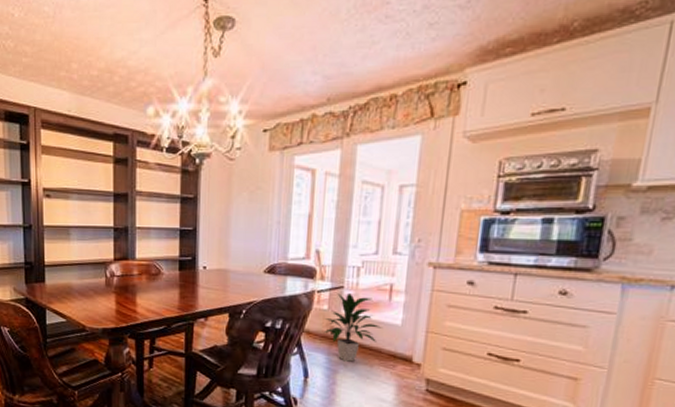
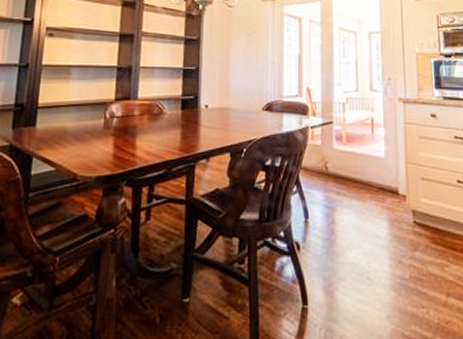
indoor plant: present [323,293,382,362] -> none [319,128,369,198]

